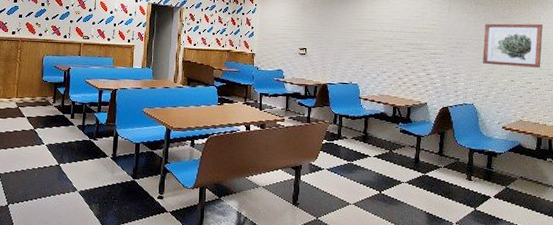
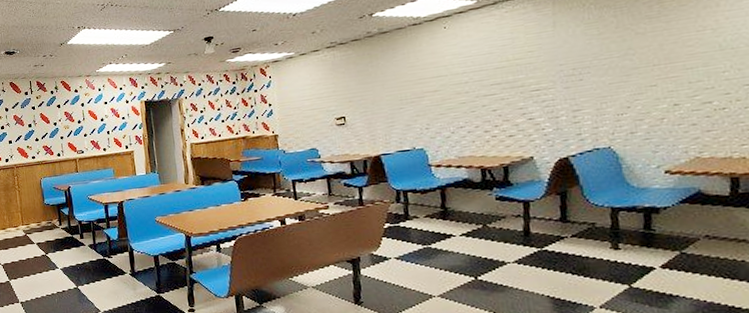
wall art: present [483,23,543,69] -> none [617,14,728,89]

